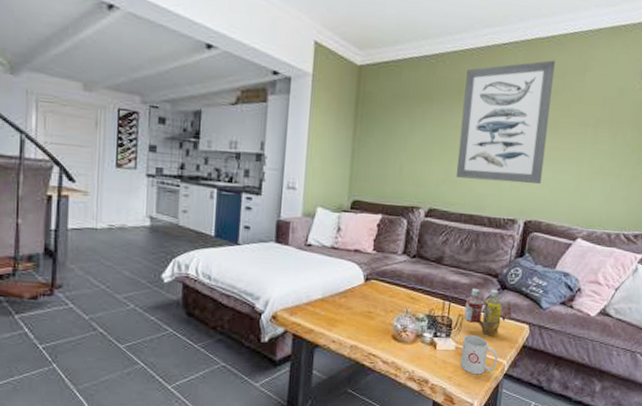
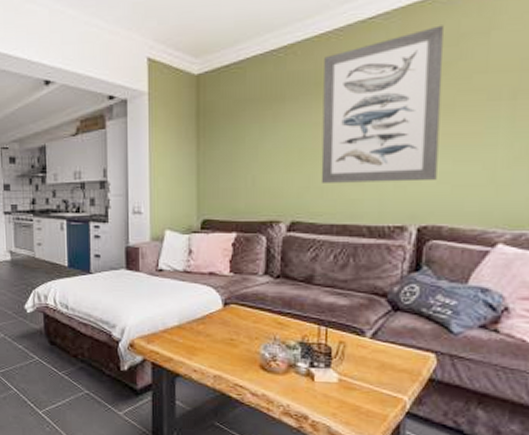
mug: present [460,335,498,375] -> none [346,365,396,412]
beverage bottle: present [464,289,512,338] -> none [347,311,410,369]

